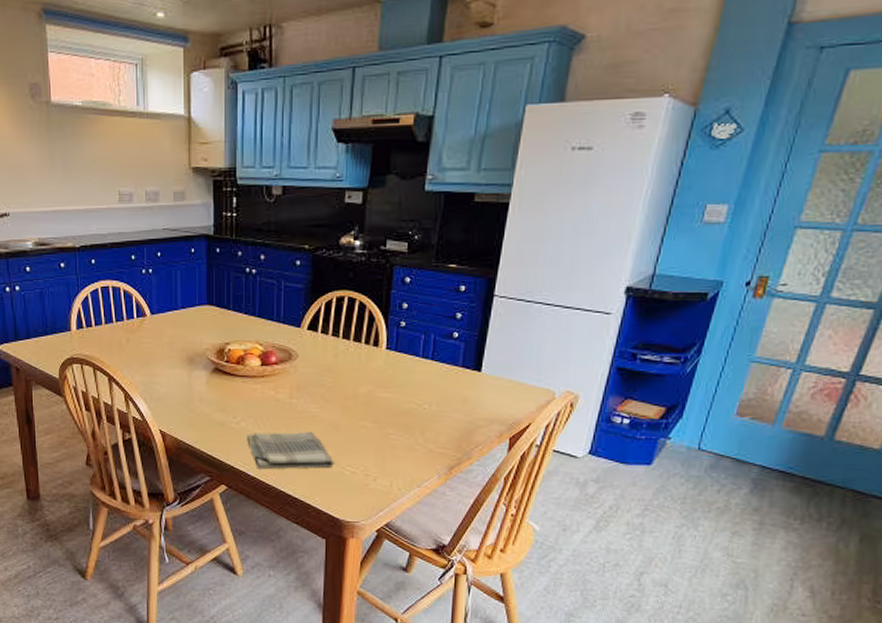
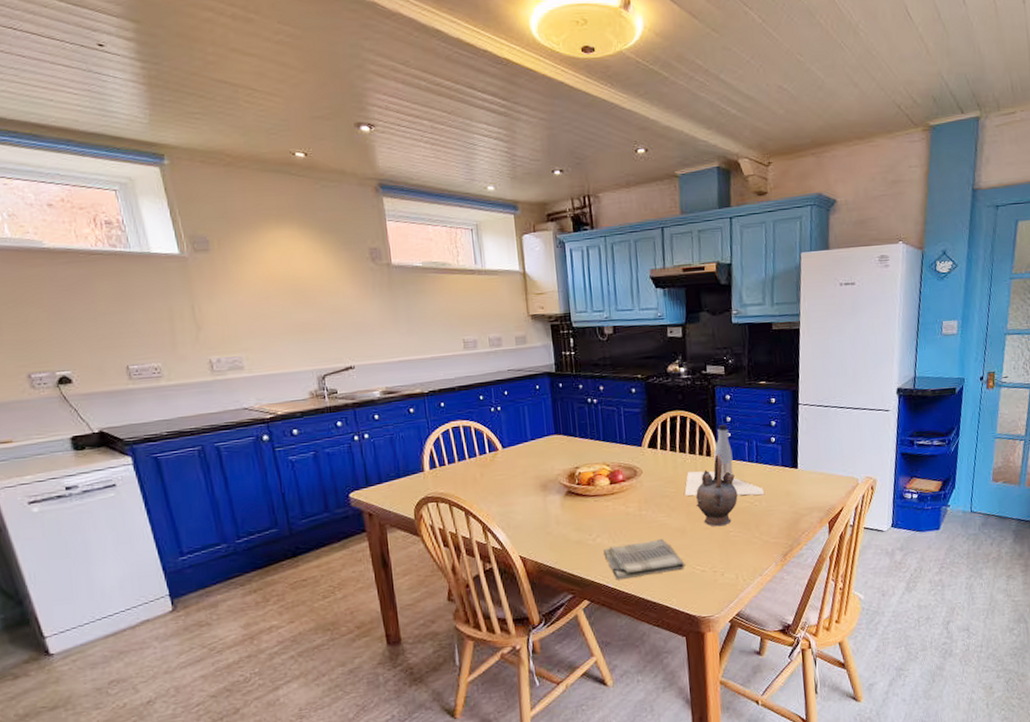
bottle: none [343,312,437,398] -> present [684,424,765,496]
teapot: none [354,344,405,427] -> present [696,453,738,527]

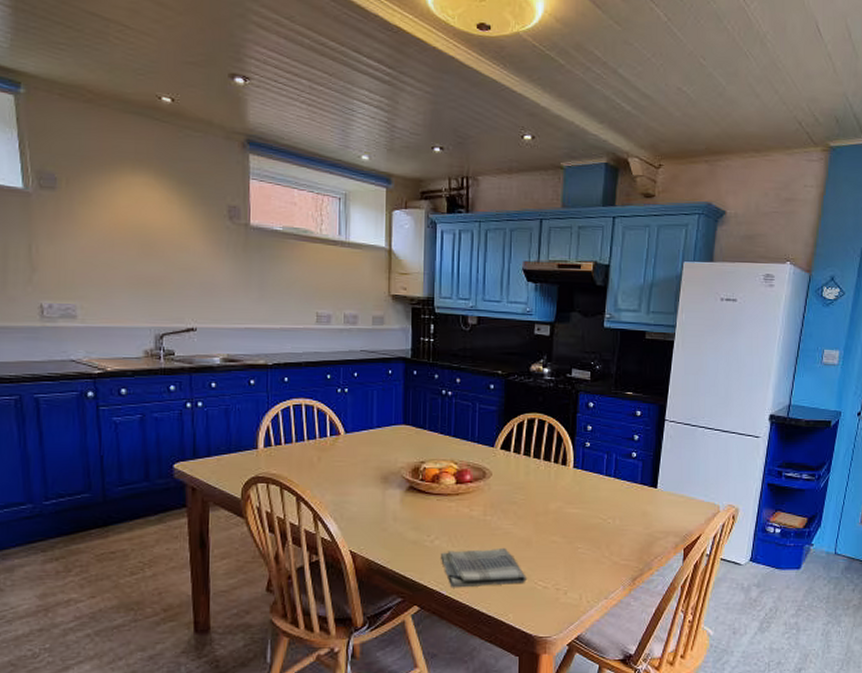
bottle: present [684,424,765,496] -> none [534,433,620,513]
teapot: present [696,453,738,527] -> none [545,463,591,541]

